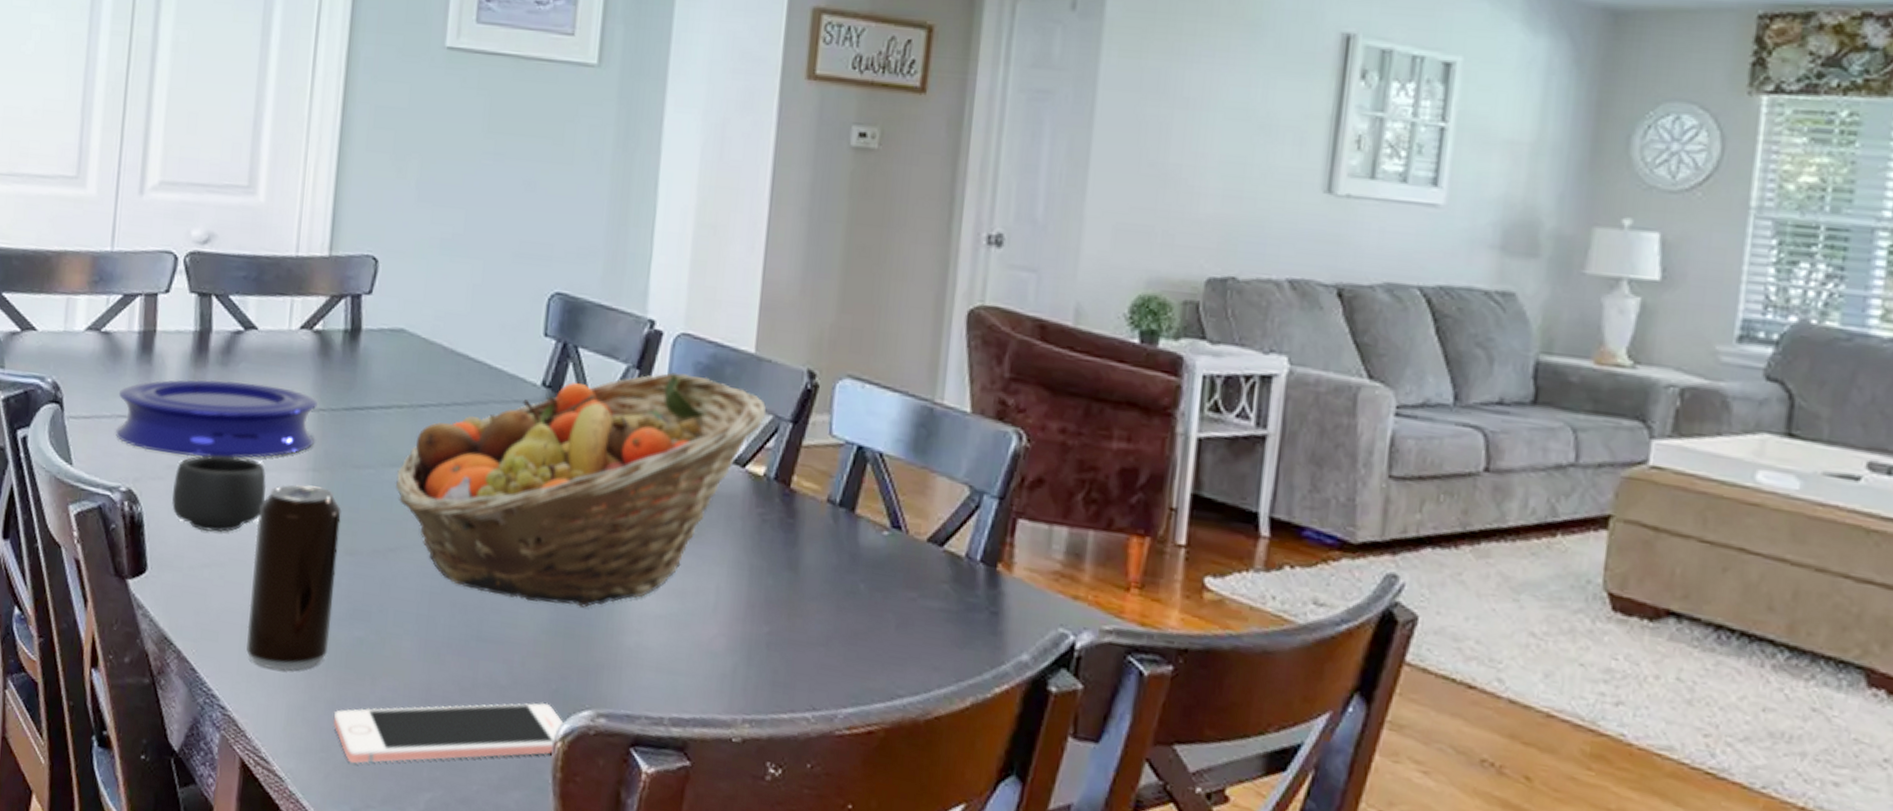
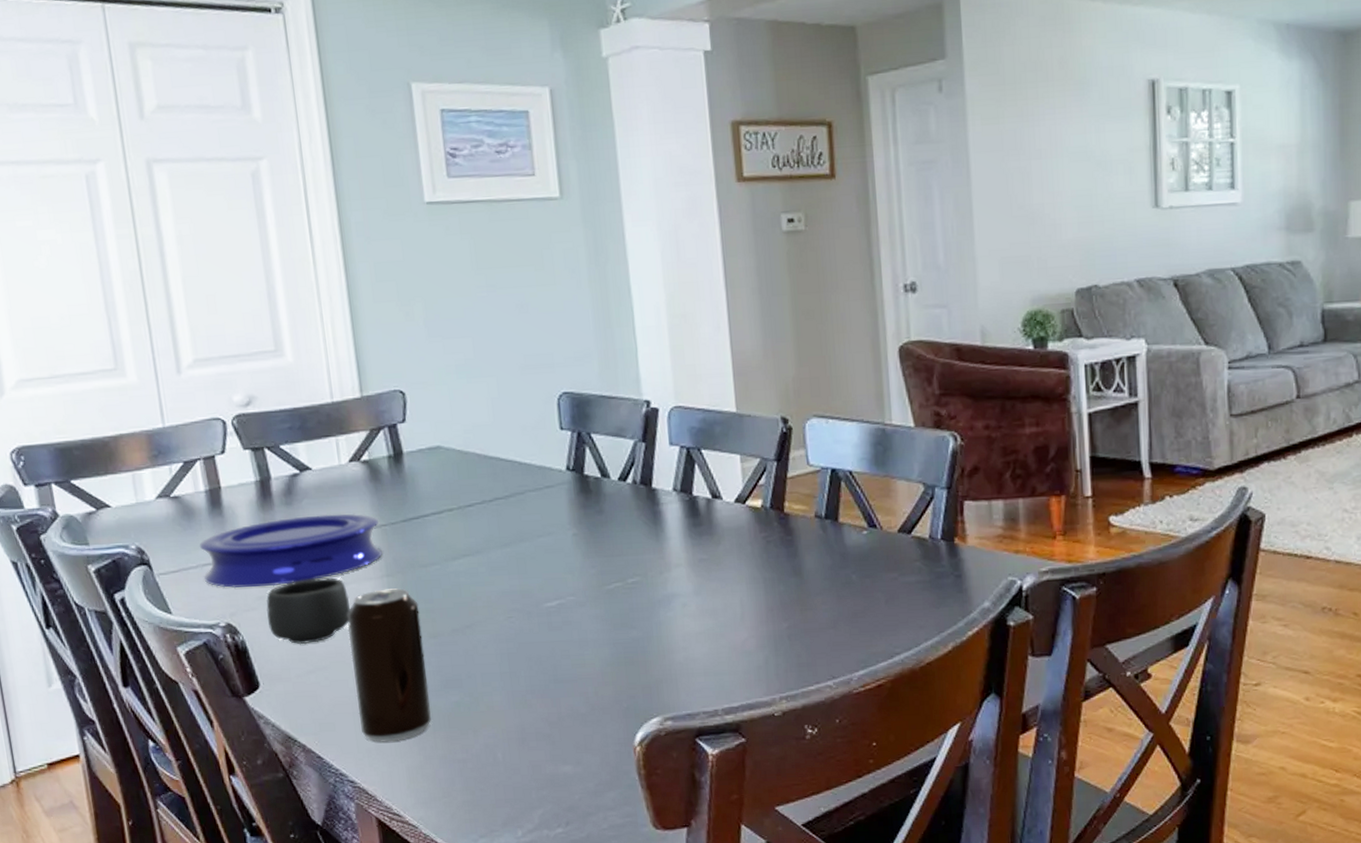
cell phone: present [334,702,566,764] -> none [448,719,641,801]
fruit basket: present [396,372,767,608] -> none [459,438,755,645]

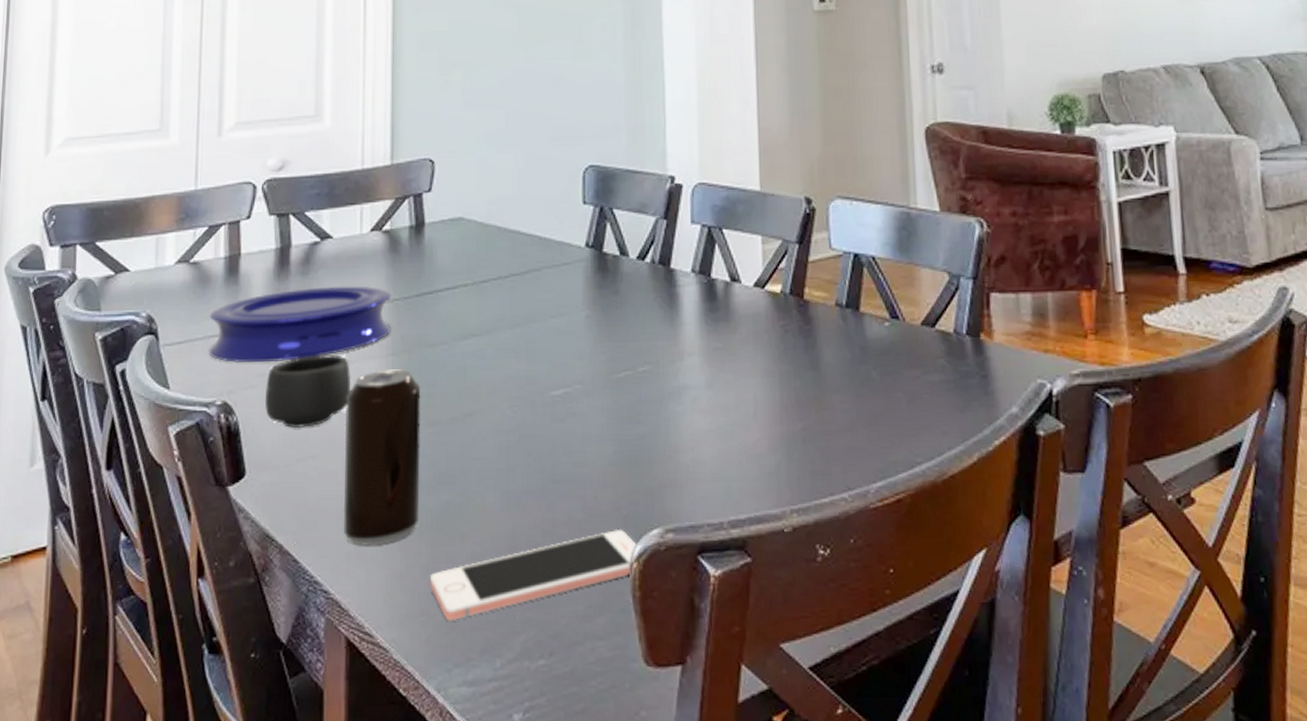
cell phone: none [448,719,641,801] -> present [430,528,639,621]

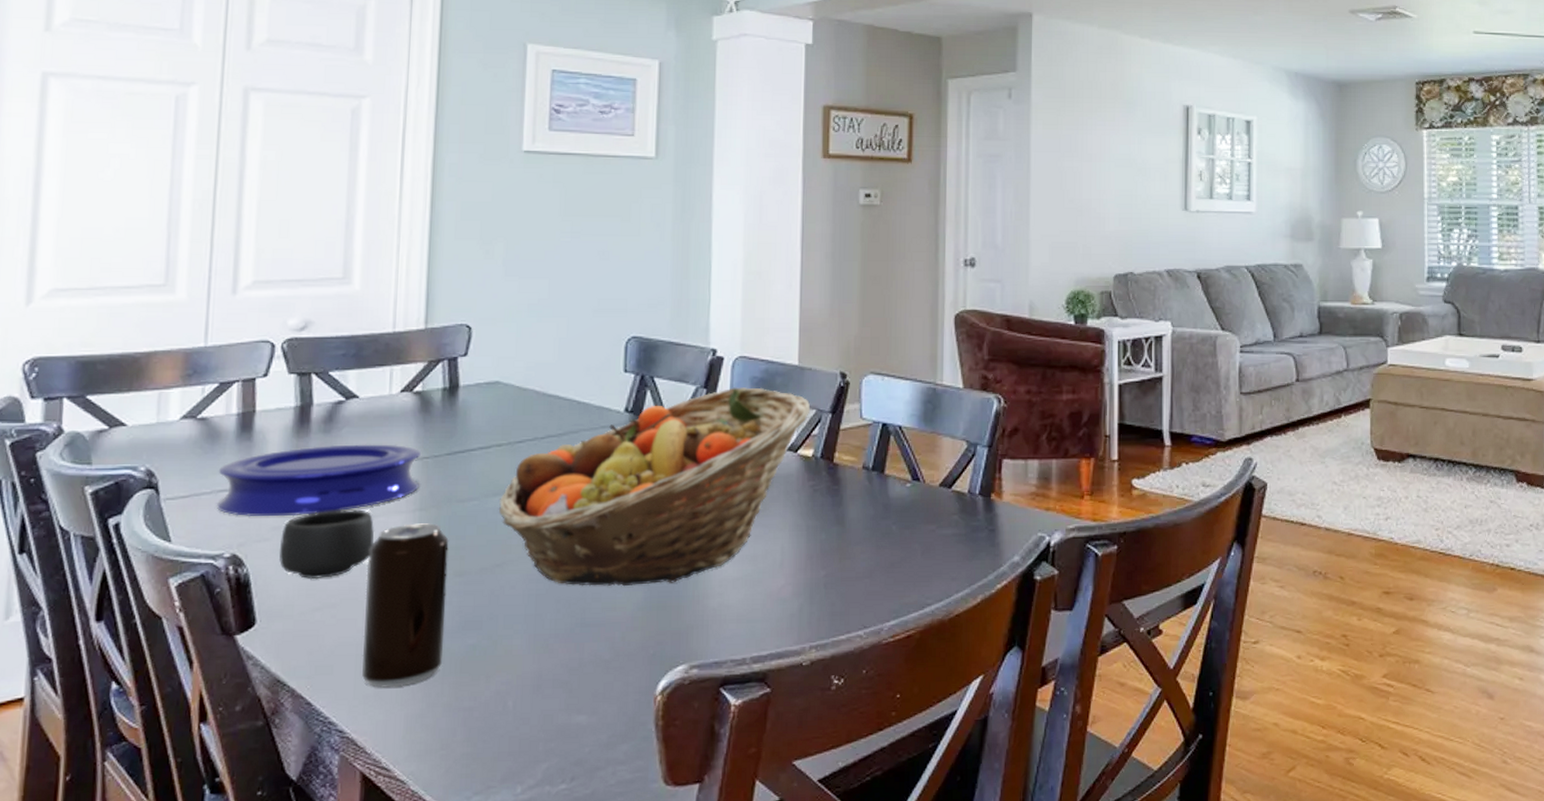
cell phone: present [430,528,639,621] -> none [452,666,664,754]
fruit basket: none [468,216,776,439] -> present [499,387,811,587]

